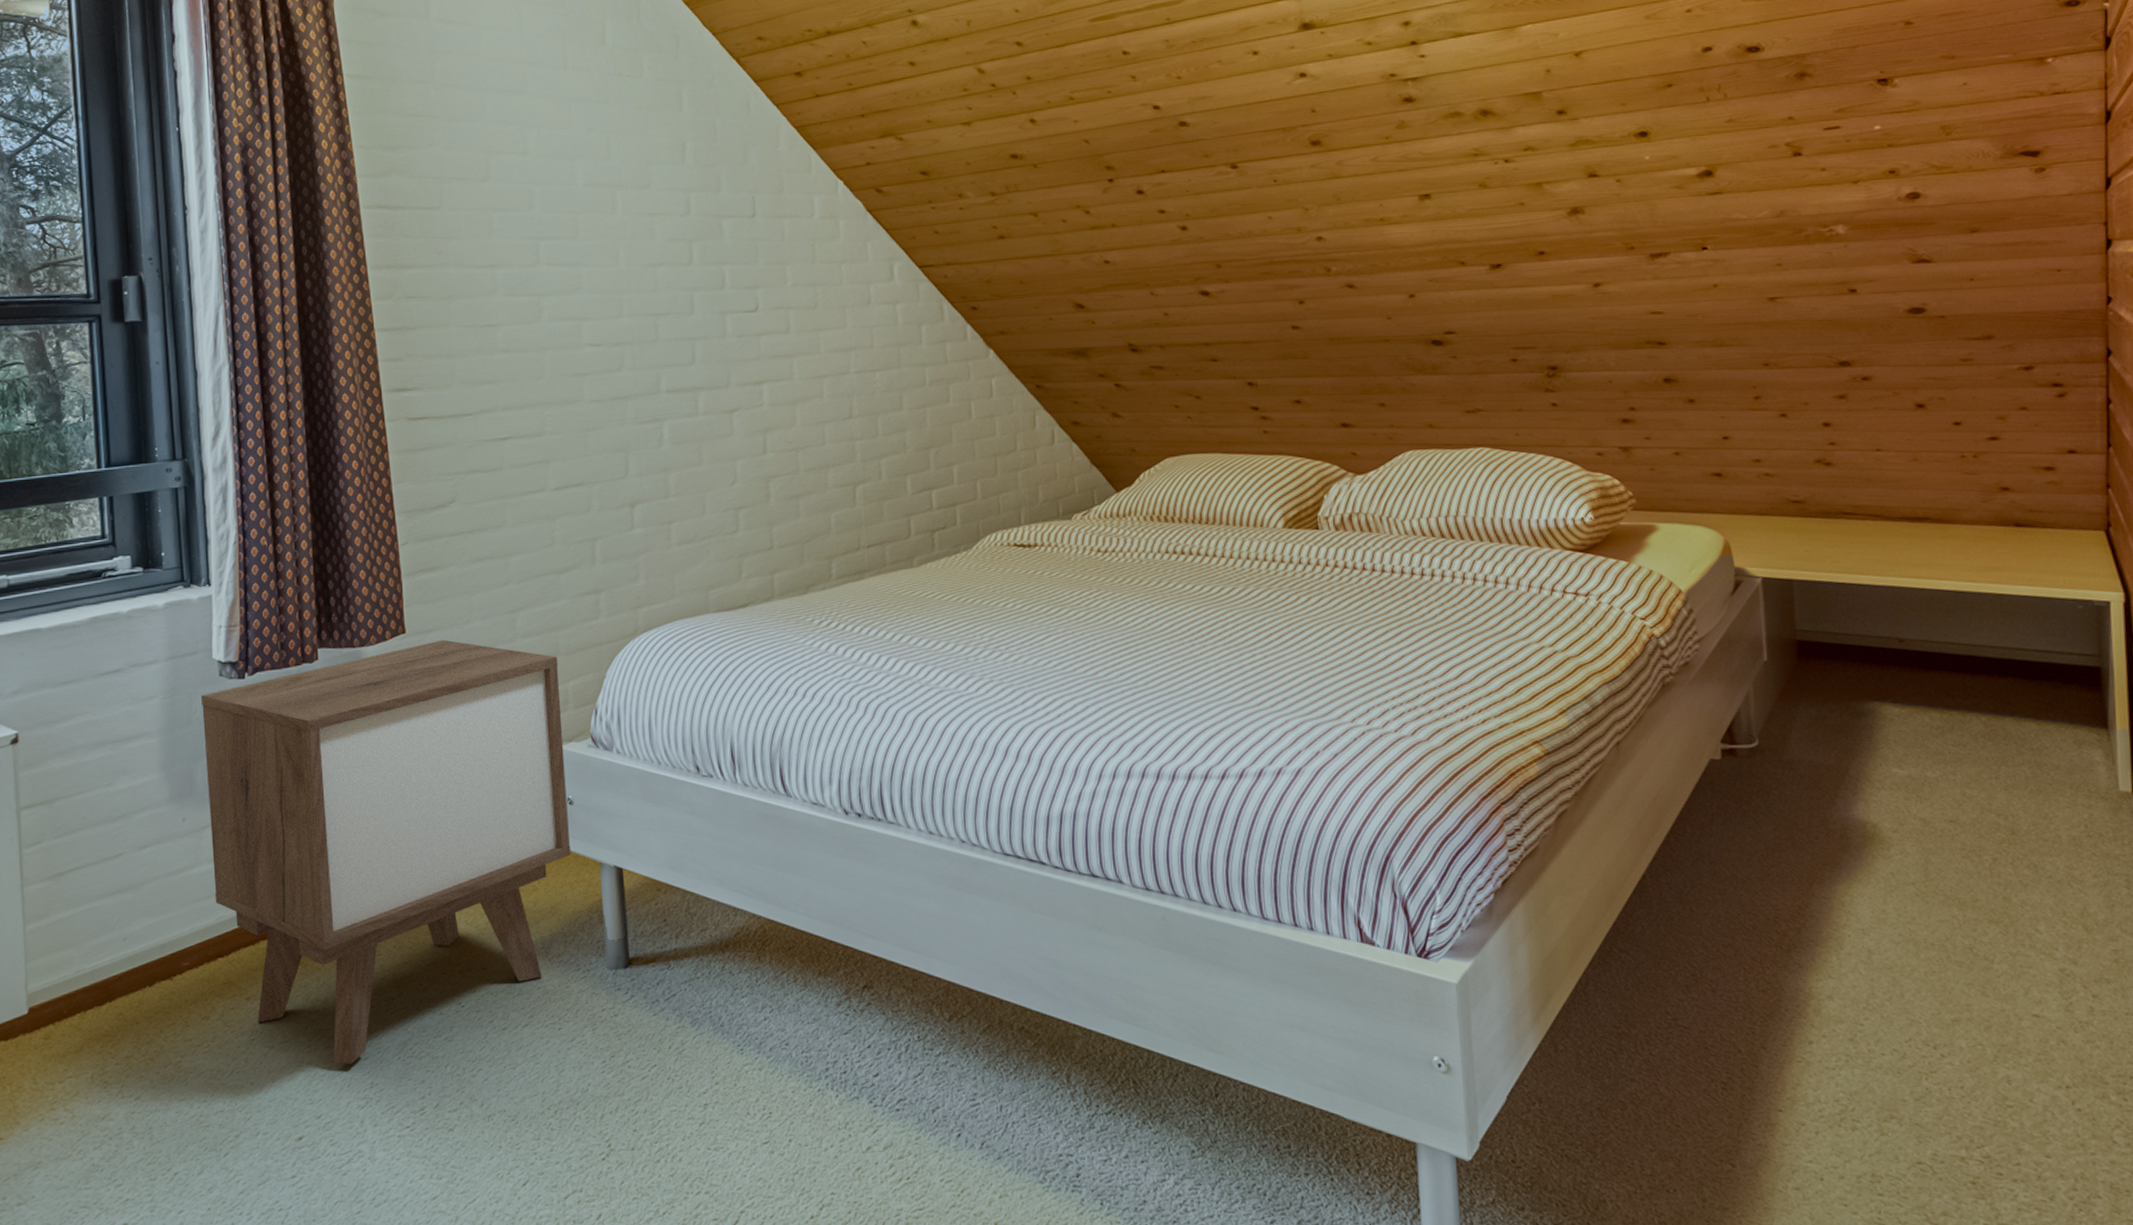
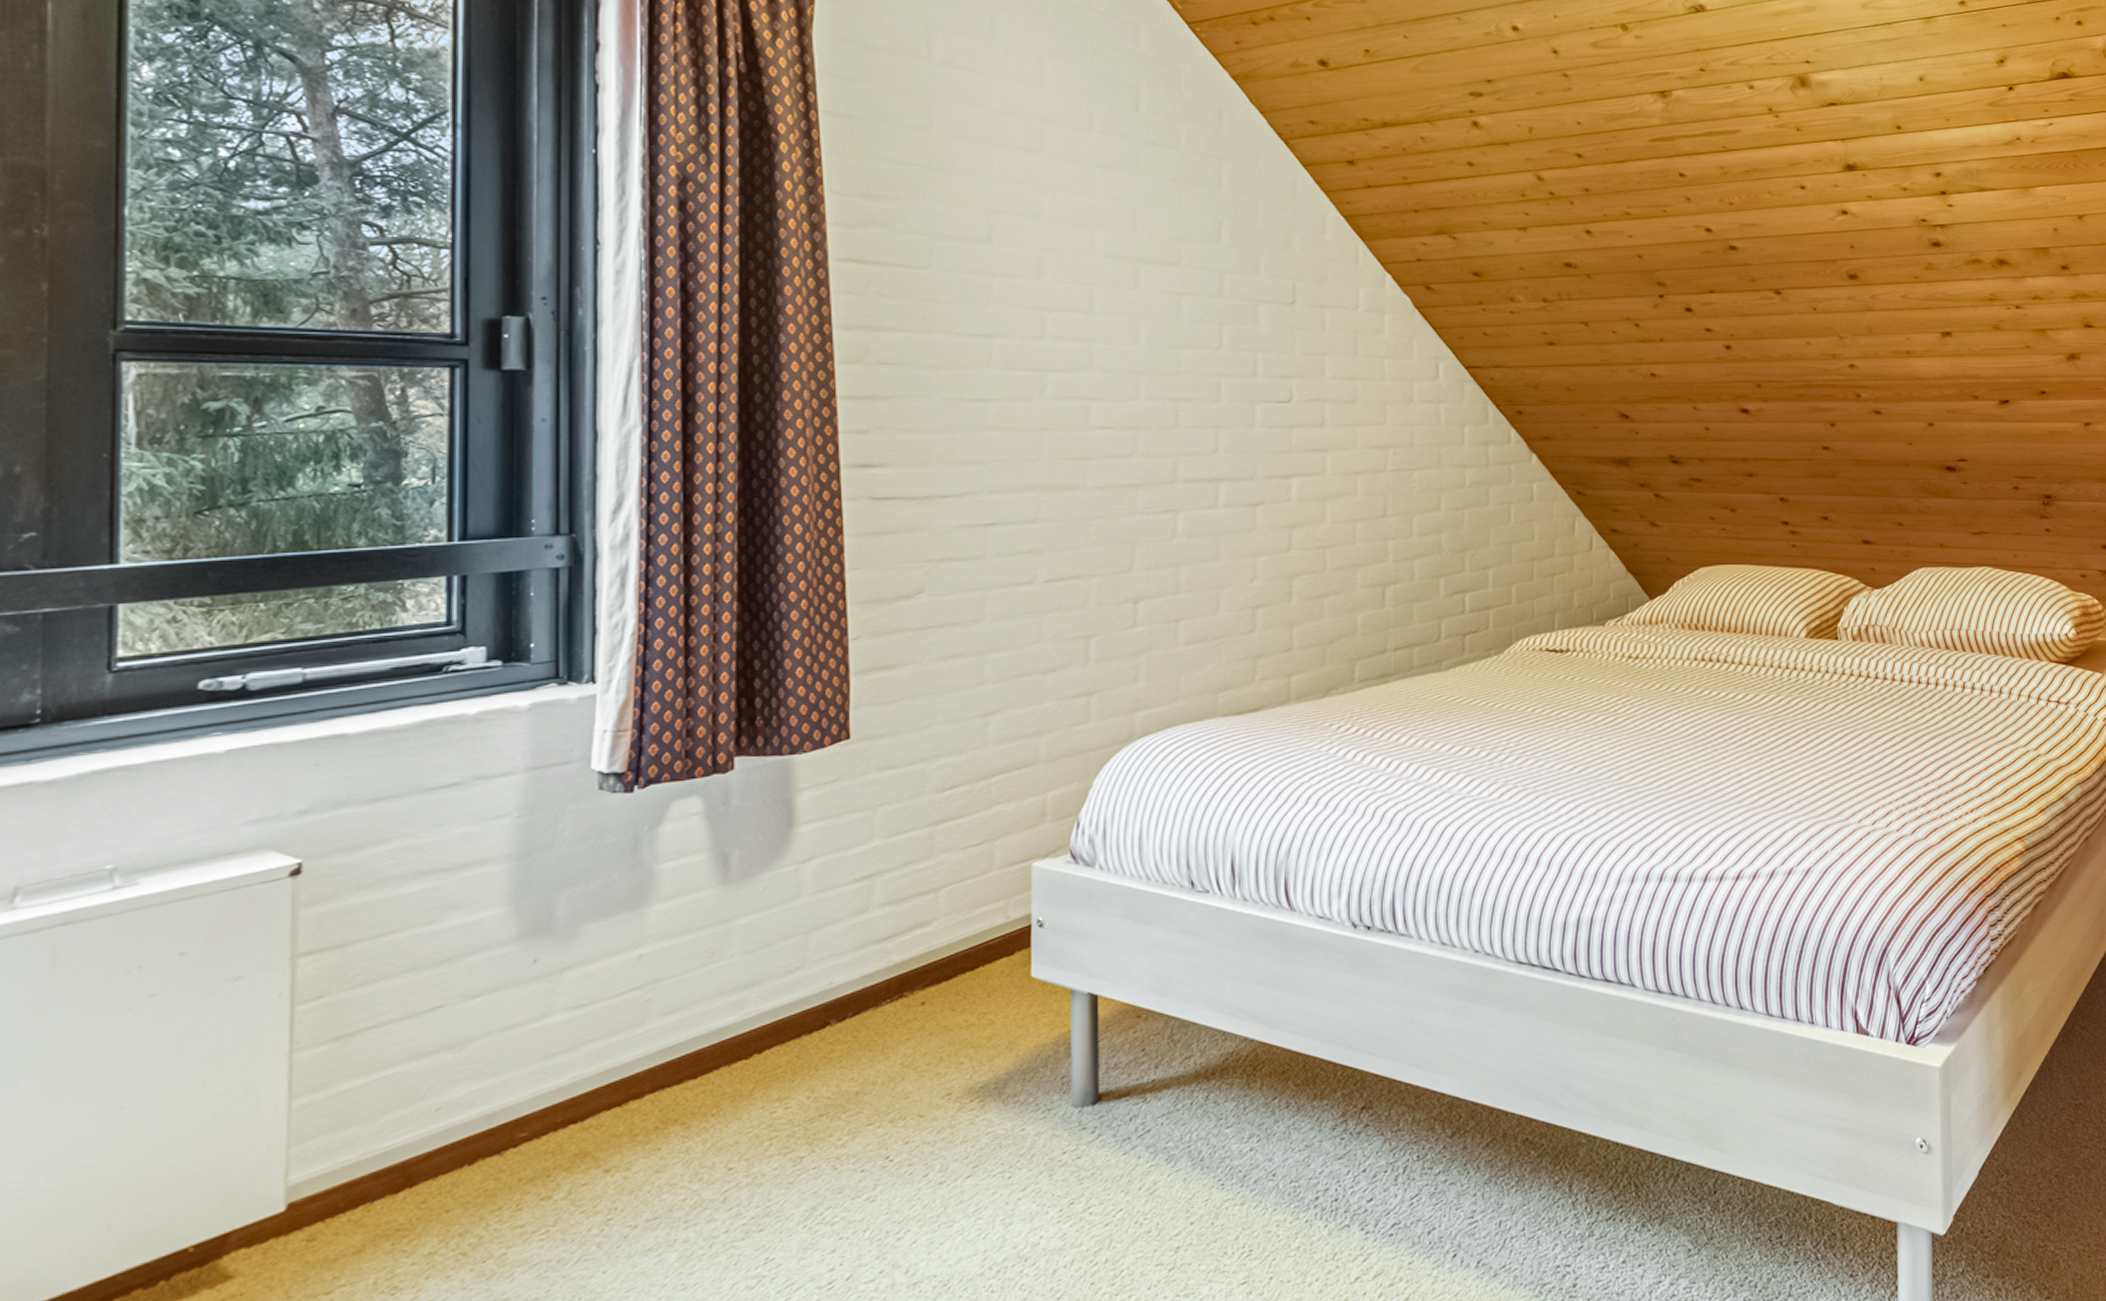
nightstand: present [201,639,572,1064] -> none [571,746,1038,1240]

